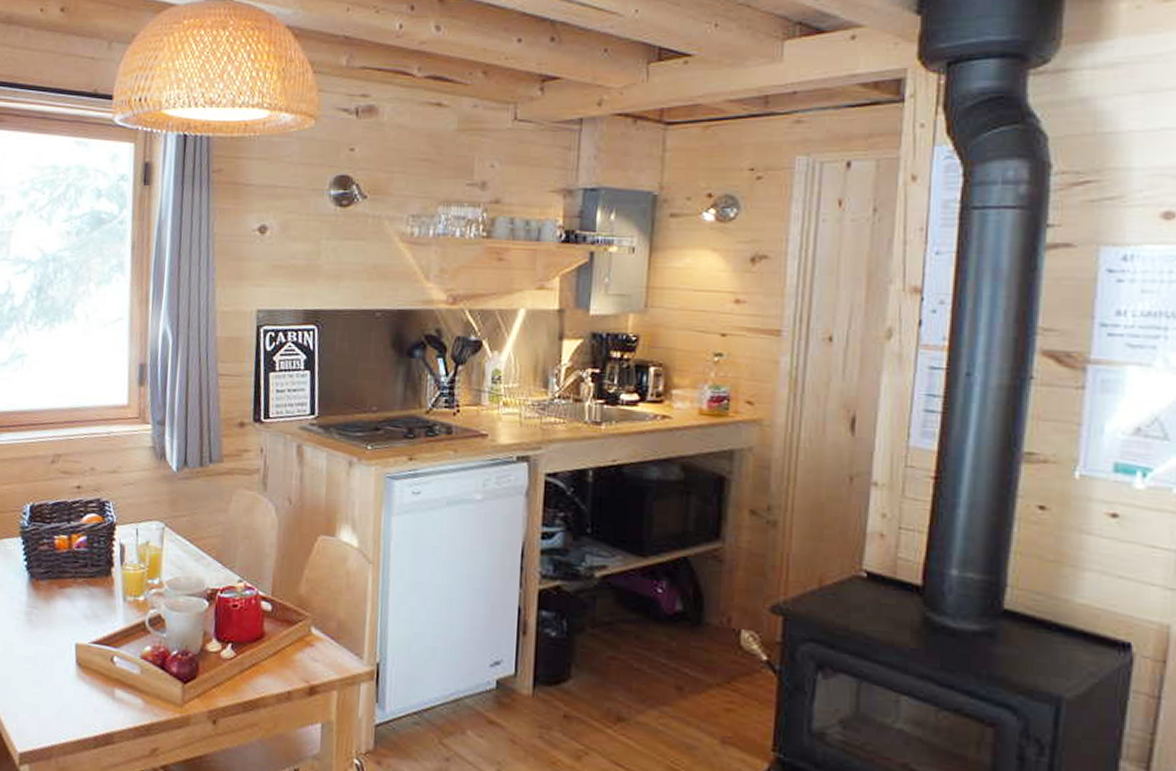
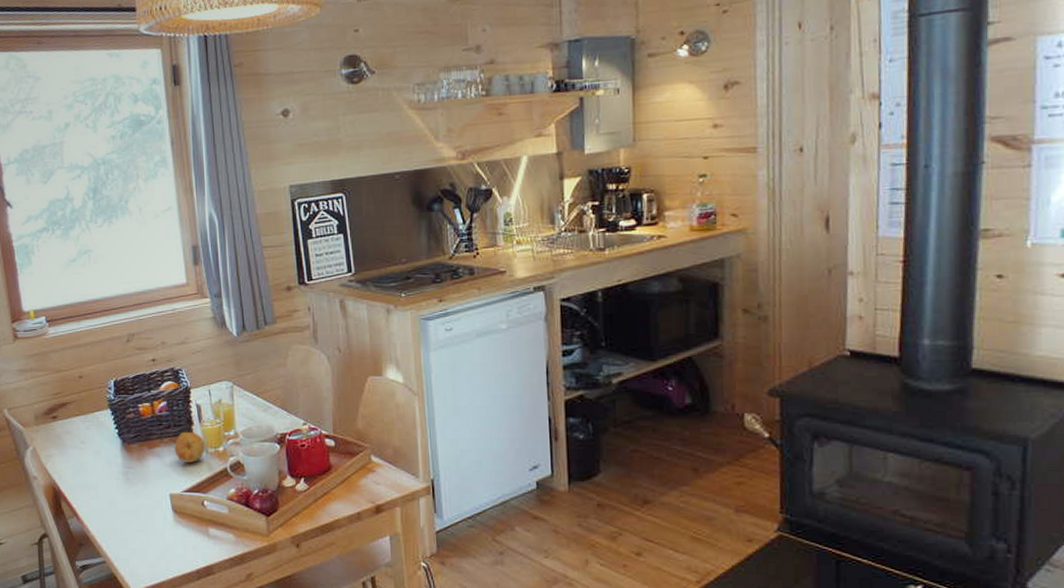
fruit: none [88,573,125,611] -> present [174,431,206,463]

